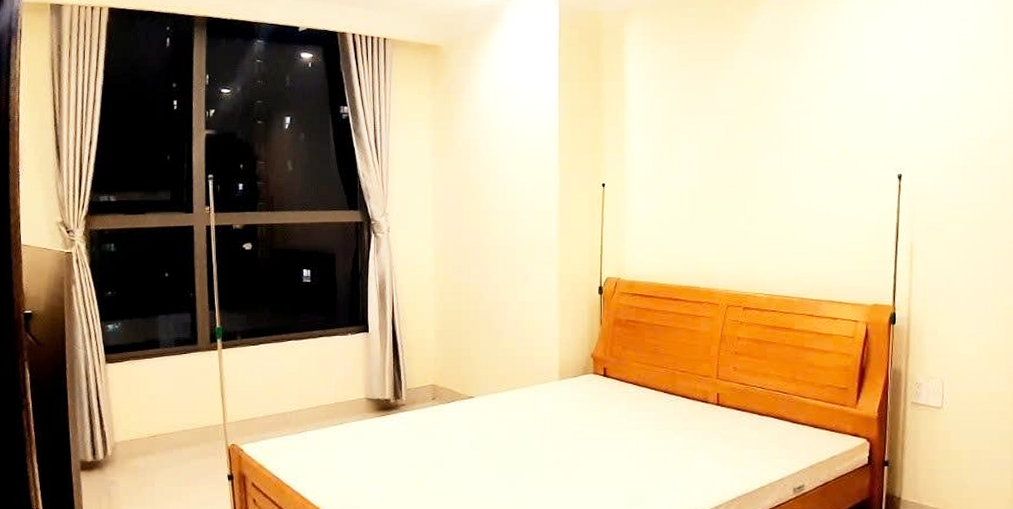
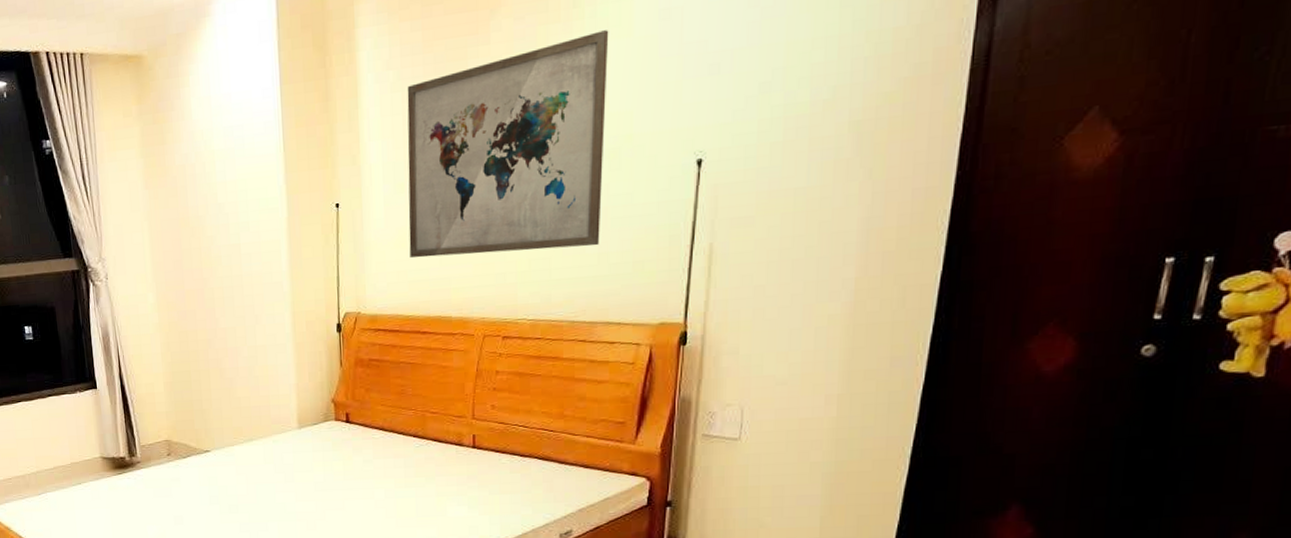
wall art: none [664,69,827,237] -> present [407,30,609,258]

